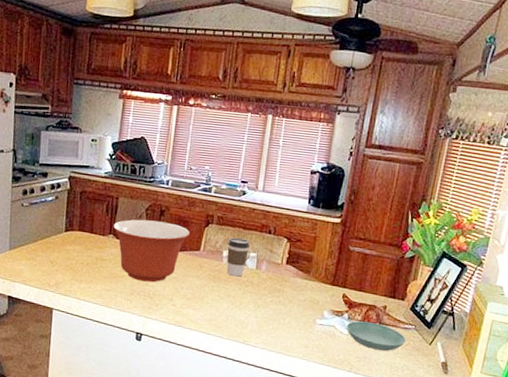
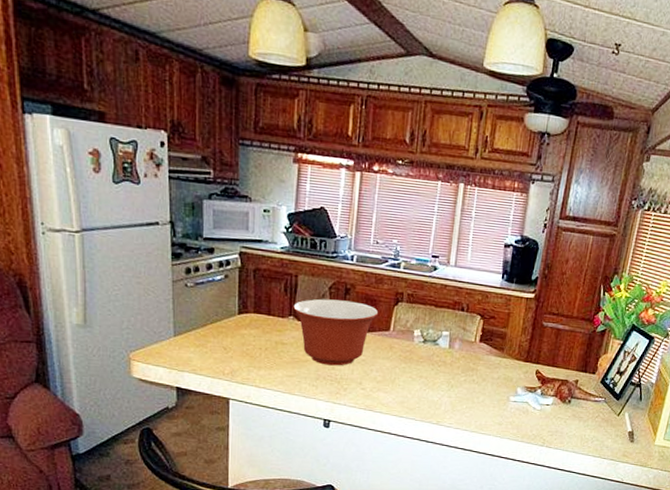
coffee cup: present [226,237,250,277] -> none [418,316,442,357]
saucer: present [346,321,406,352] -> none [539,396,596,425]

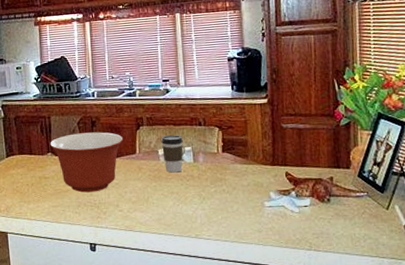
coffee cup: none [418,316,442,357] -> present [161,135,183,173]

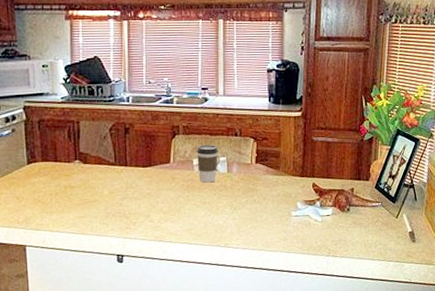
mixing bowl: present [50,132,124,193] -> none [78,139,158,203]

